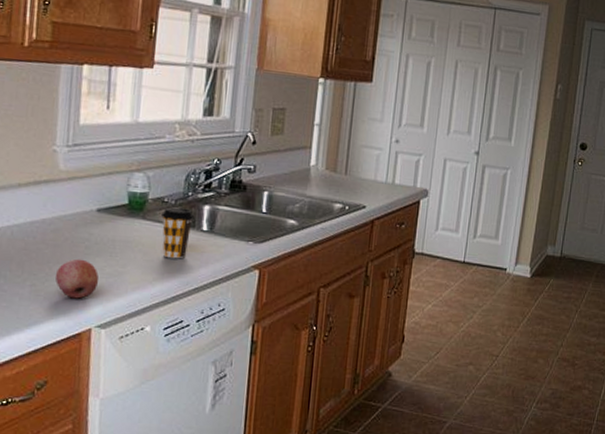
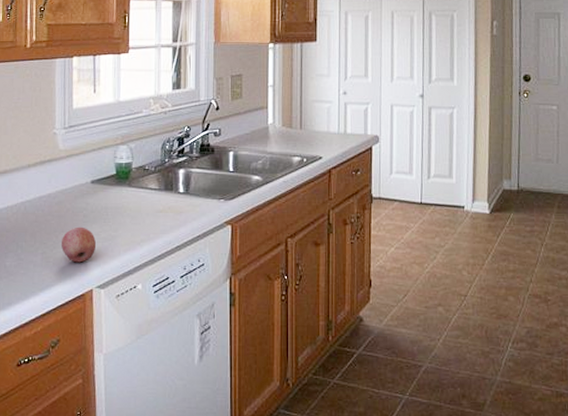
coffee cup: present [160,207,195,259] -> none [143,174,172,220]

